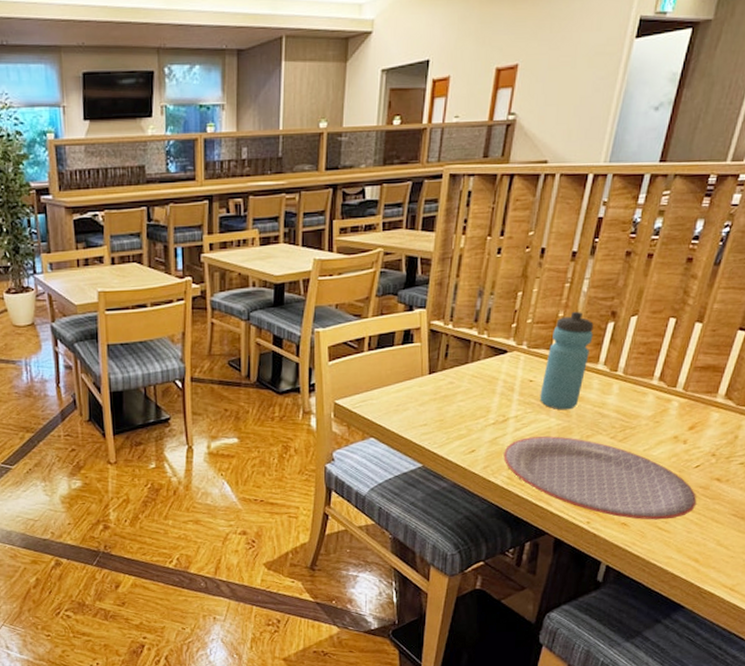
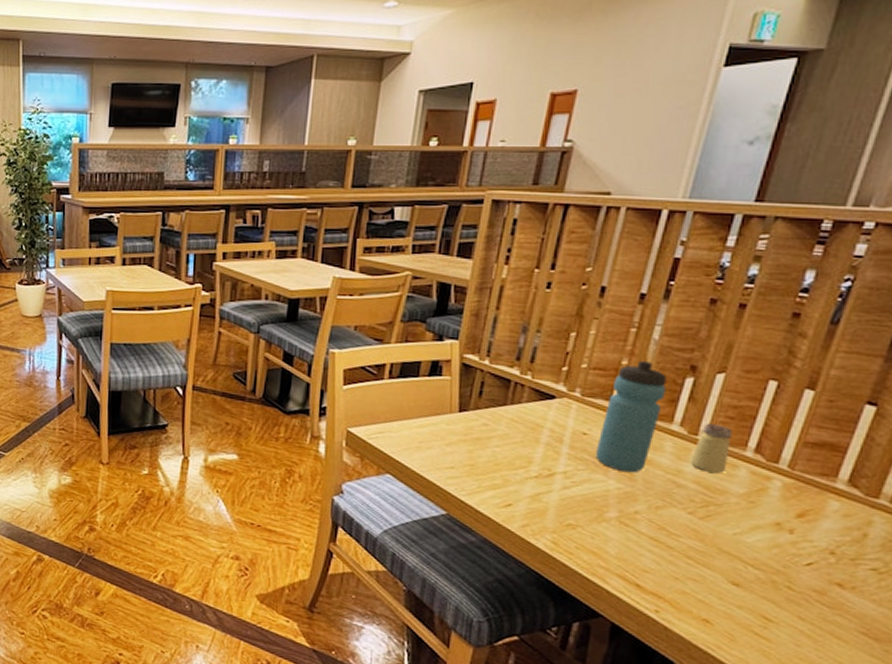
plate: present [503,436,697,520] -> none [547,498,809,625]
saltshaker: none [611,360,643,401] -> present [689,424,732,473]

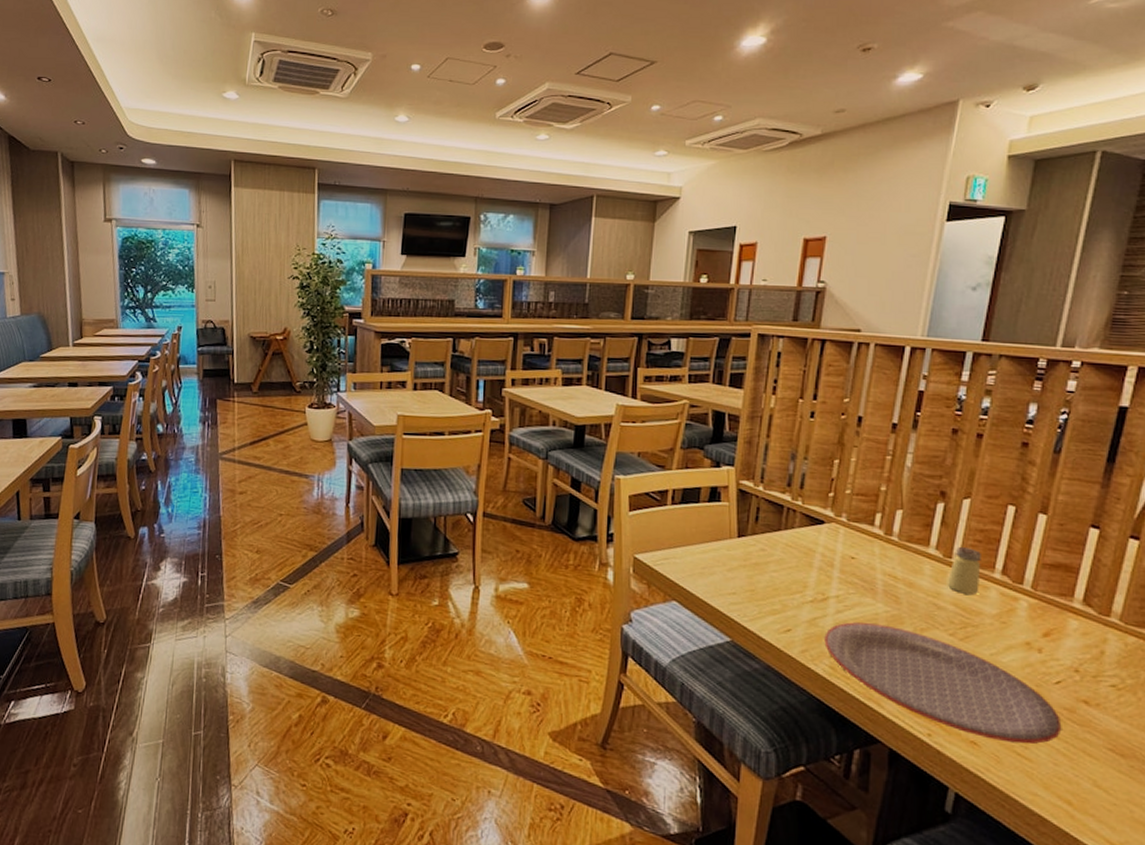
plate: none [547,498,809,625] -> present [824,622,1062,744]
water bottle: present [595,360,667,473] -> none [863,486,921,596]

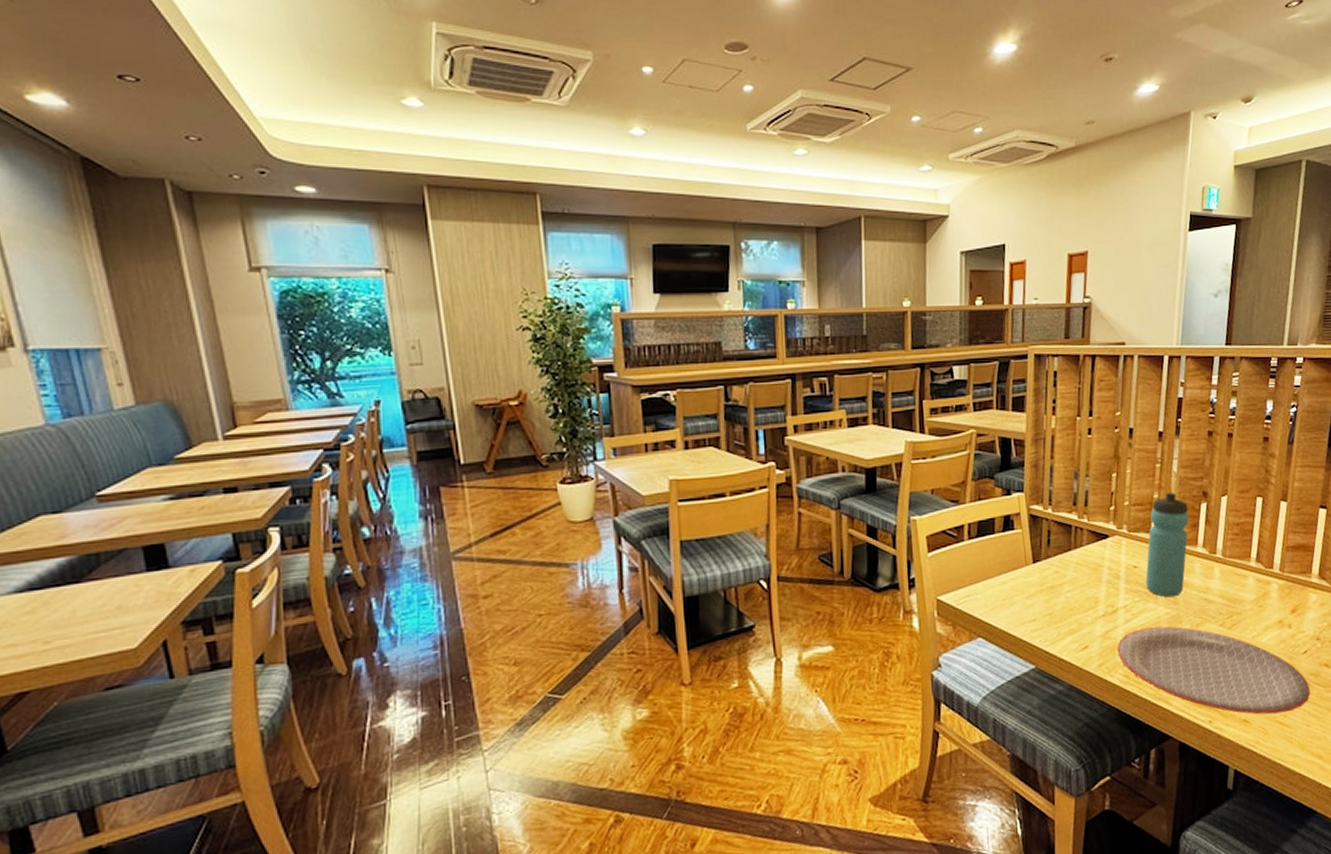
water bottle: none [863,486,921,596] -> present [1145,492,1189,598]
saltshaker: present [947,547,981,595] -> none [1214,542,1240,585]

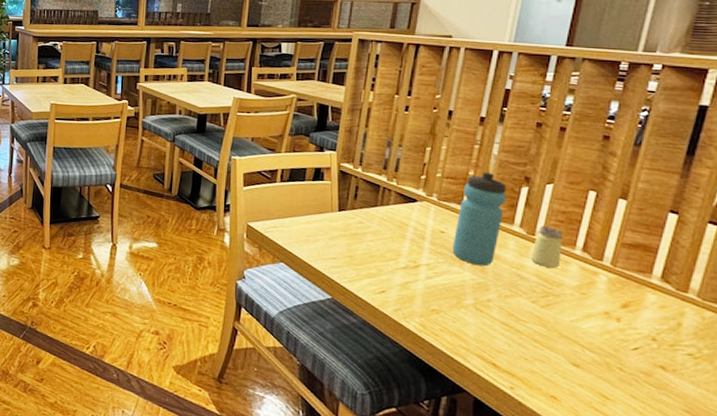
plate: present [1117,626,1311,715] -> none [415,287,639,402]
saltshaker: none [1214,542,1240,585] -> present [530,226,563,268]

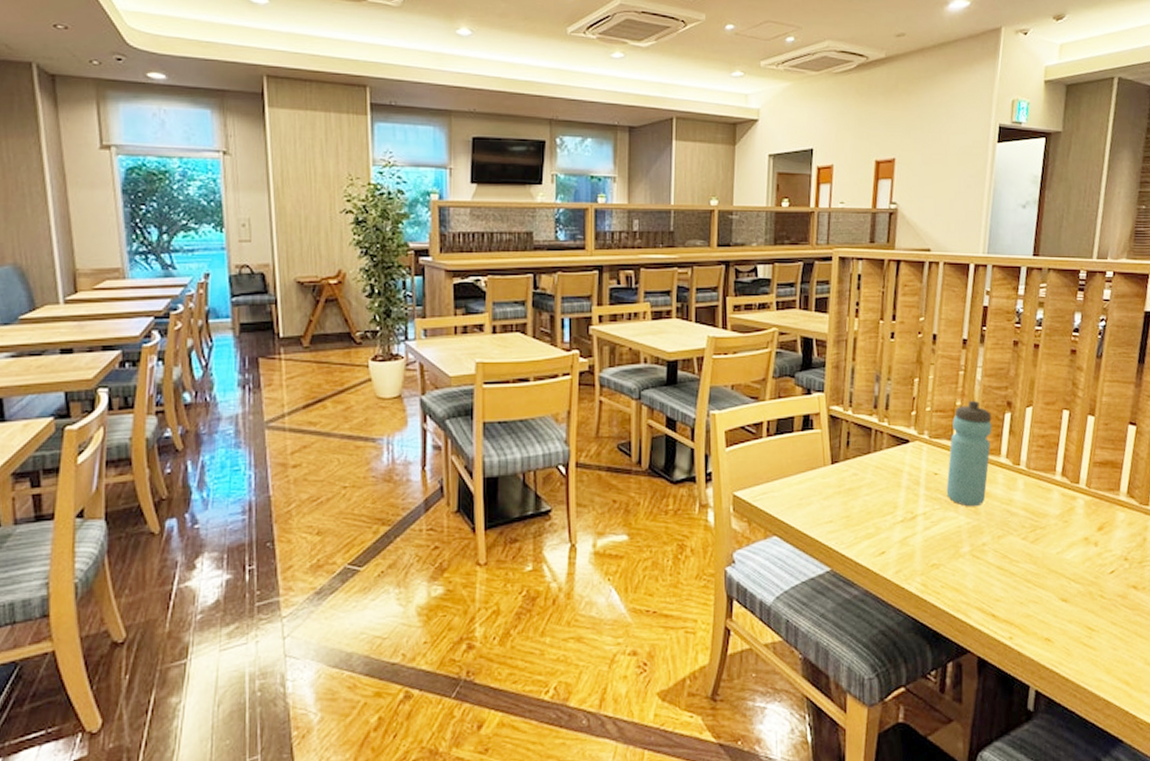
saltshaker: present [530,226,563,268] -> none [1017,454,1045,498]

